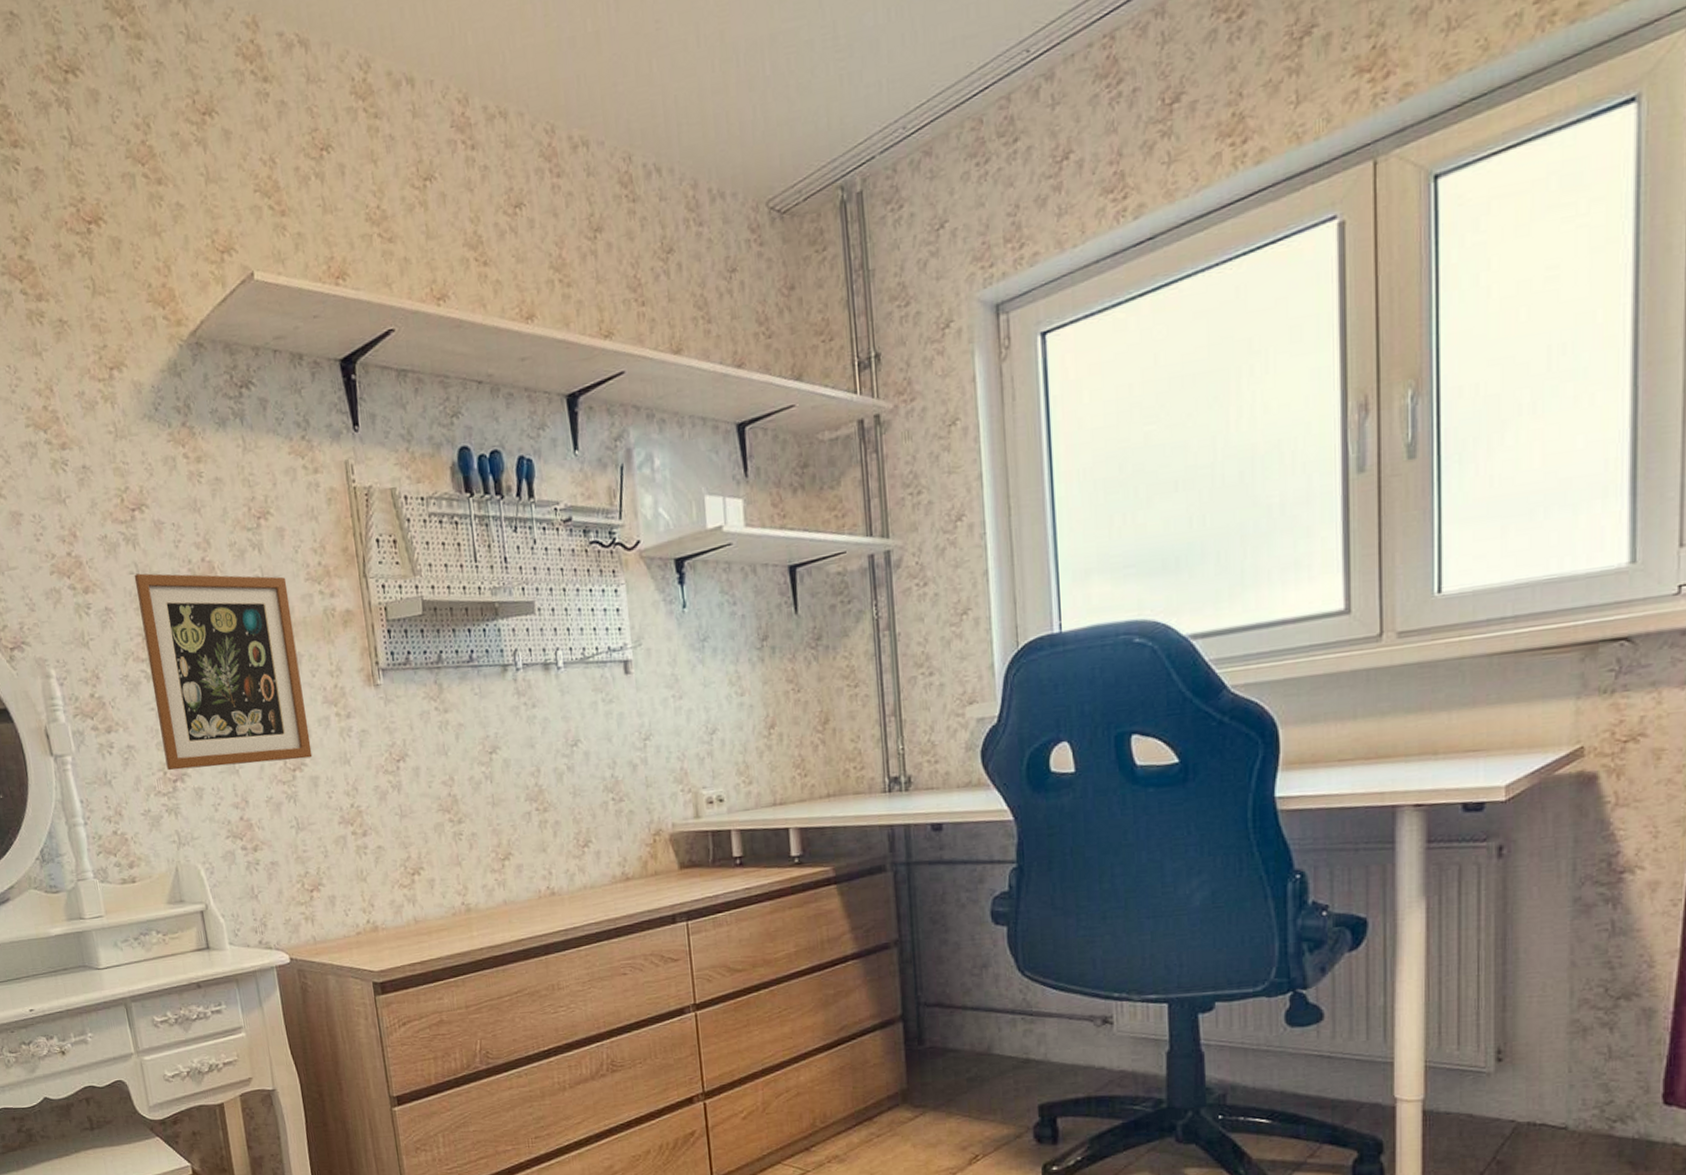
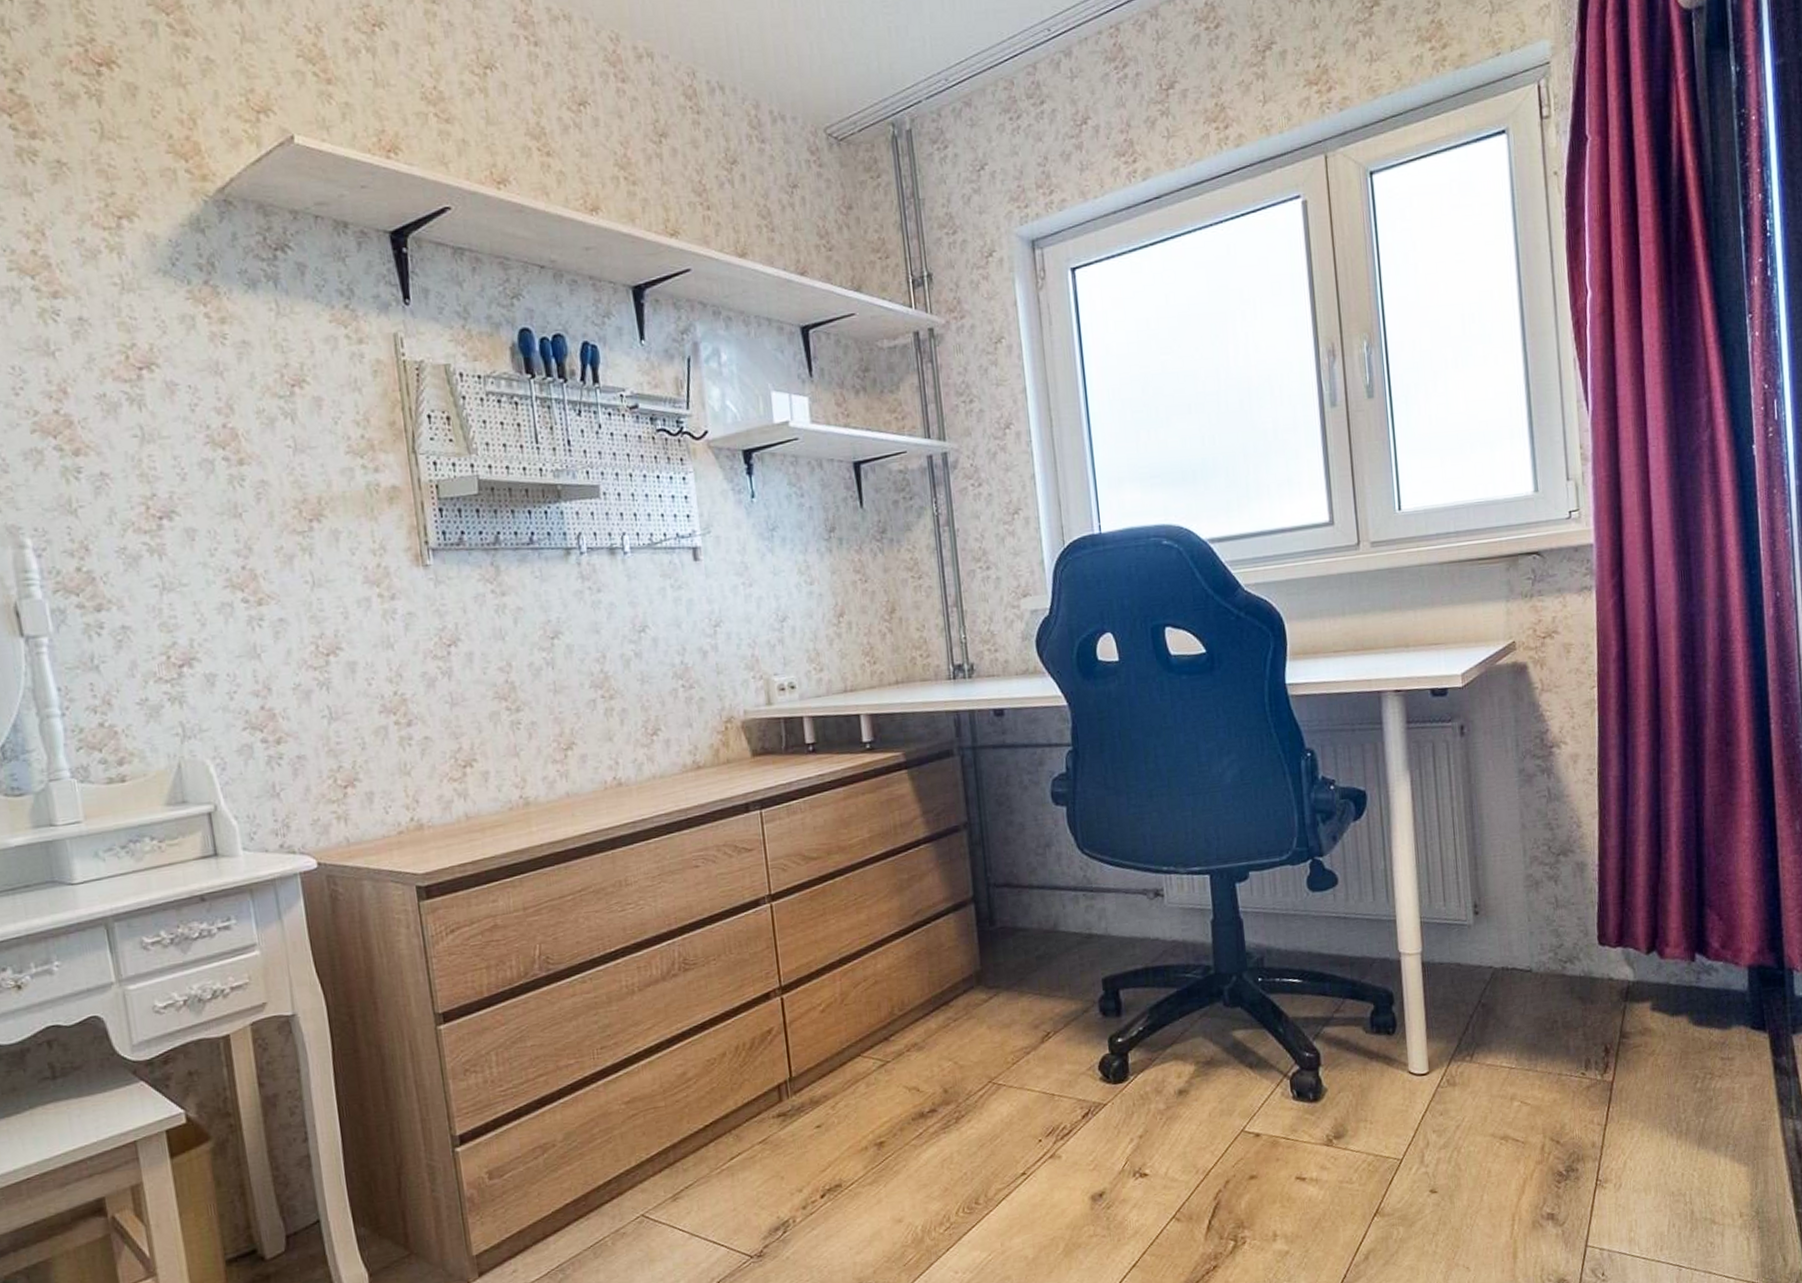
picture frame: present [134,573,313,771] -> none [138,437,350,655]

